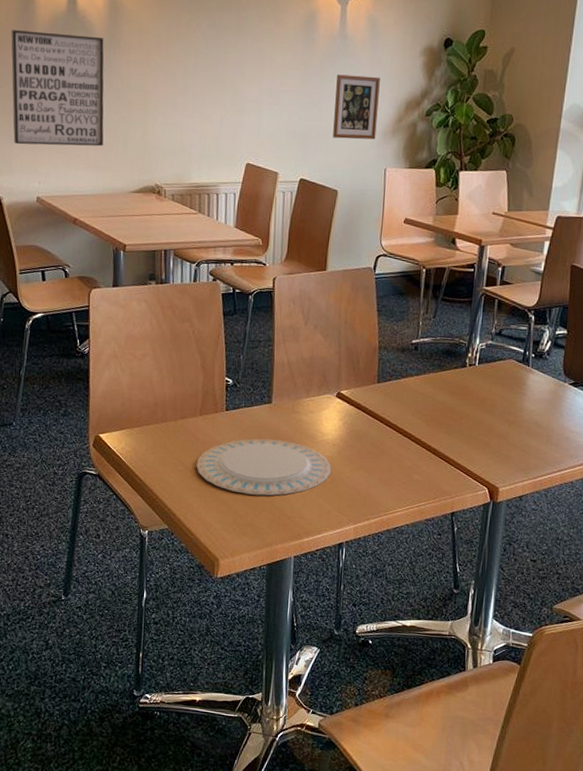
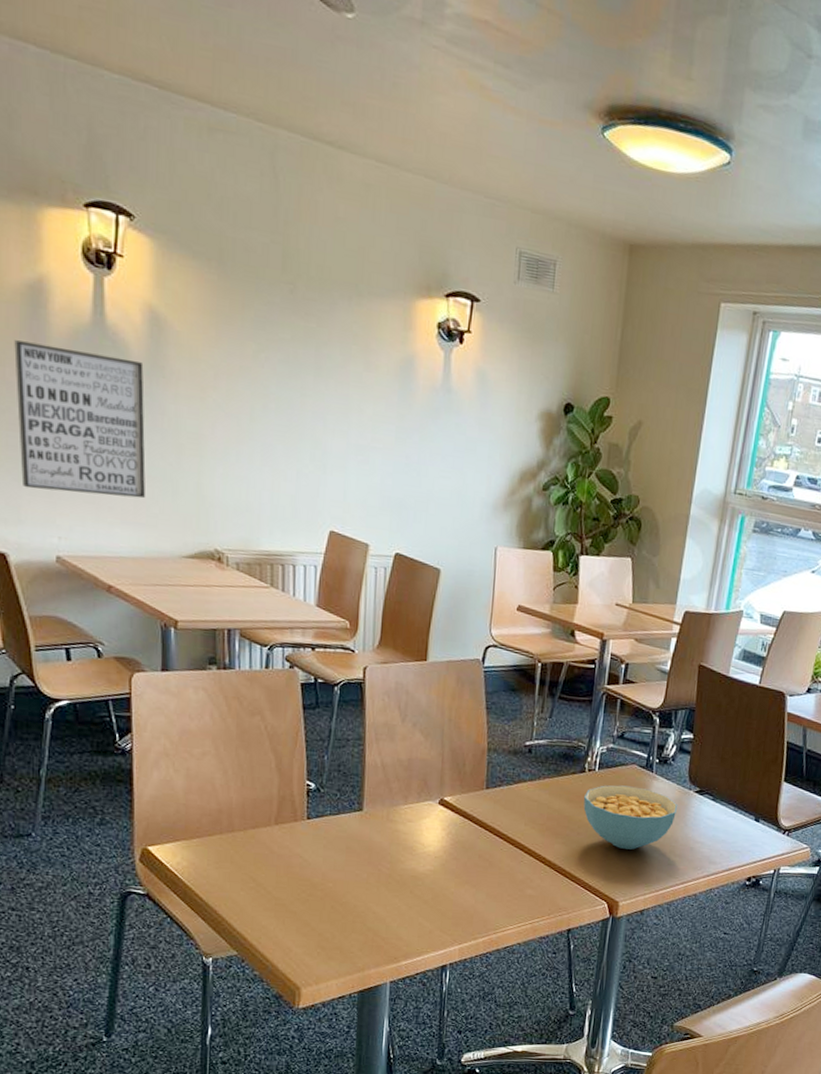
plate: present [196,438,332,496] -> none [271,850,434,916]
picture frame: present [333,74,380,140] -> none [434,433,490,513]
cereal bowl: none [464,378,554,439] -> present [583,785,678,850]

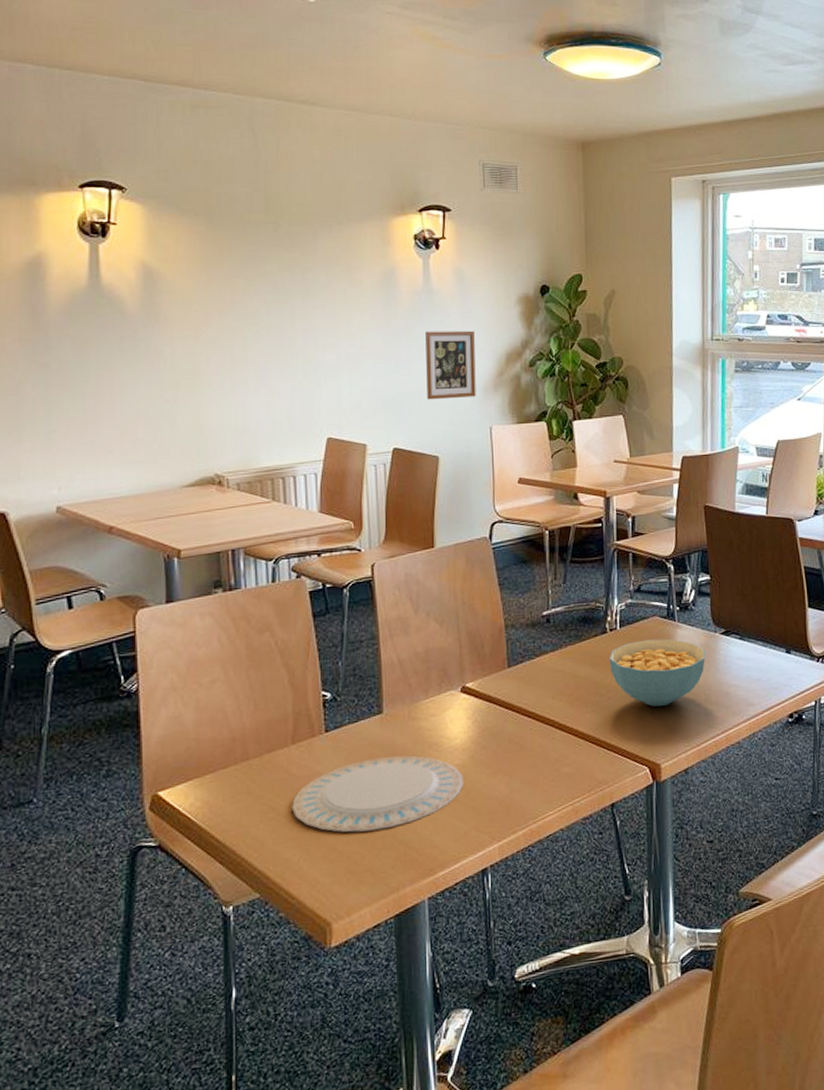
wall art: present [14,340,146,499] -> none [14,312,143,446]
plate: none [271,850,434,916] -> present [292,755,465,833]
picture frame: none [434,433,490,513] -> present [425,330,476,400]

